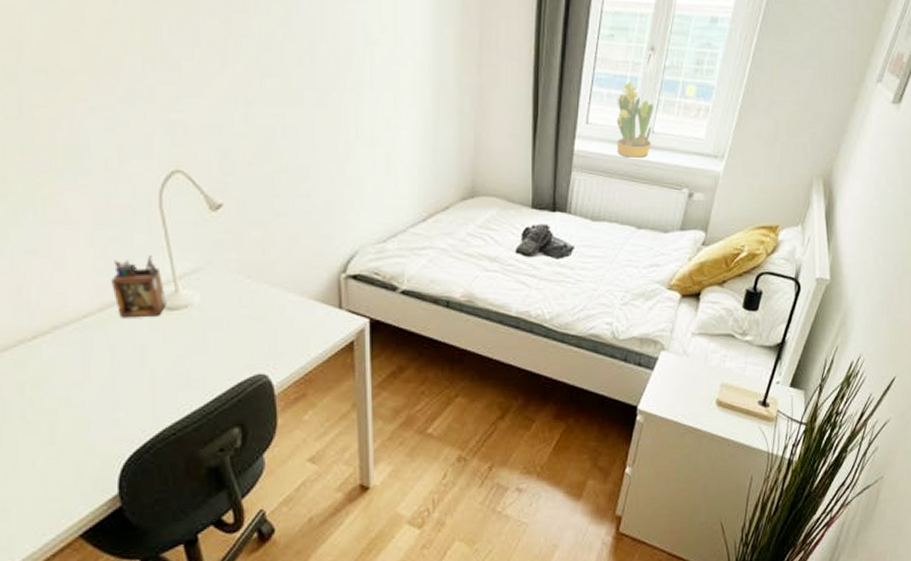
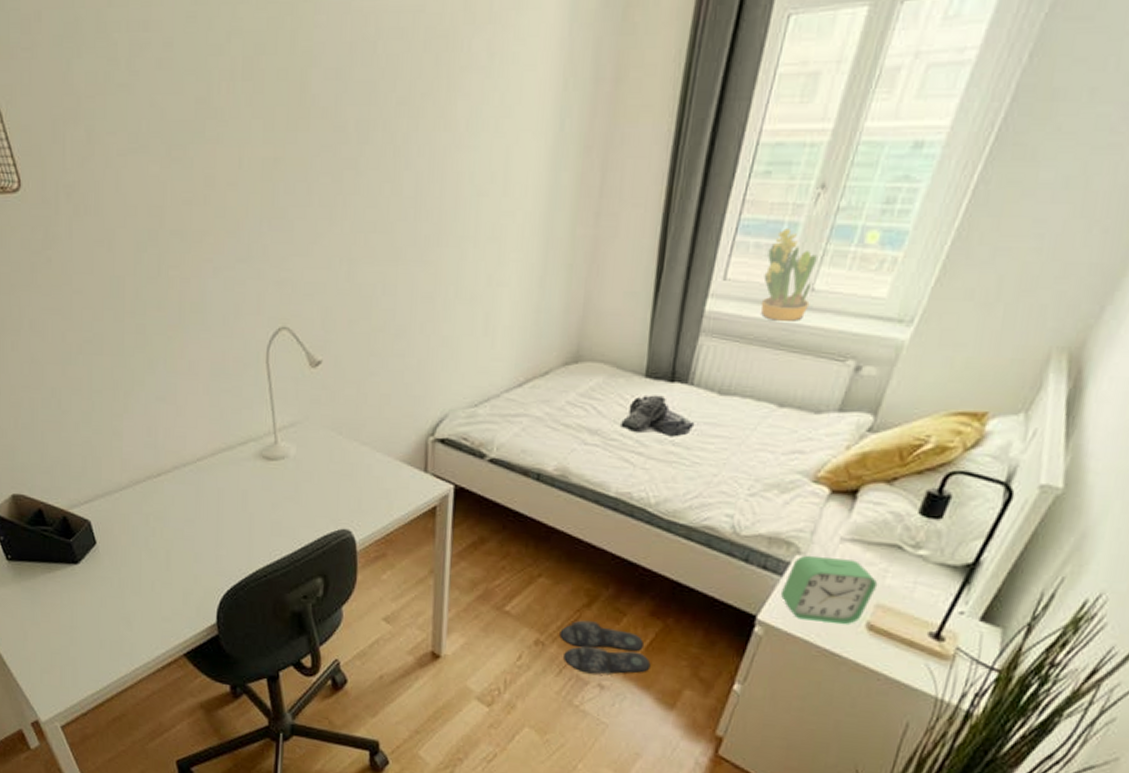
desk organizer: present [111,255,167,318] -> none [222,407,267,465]
slippers: none [479,431,559,480] -> present [559,620,651,674]
alarm clock: none [653,350,721,405] -> present [780,555,878,624]

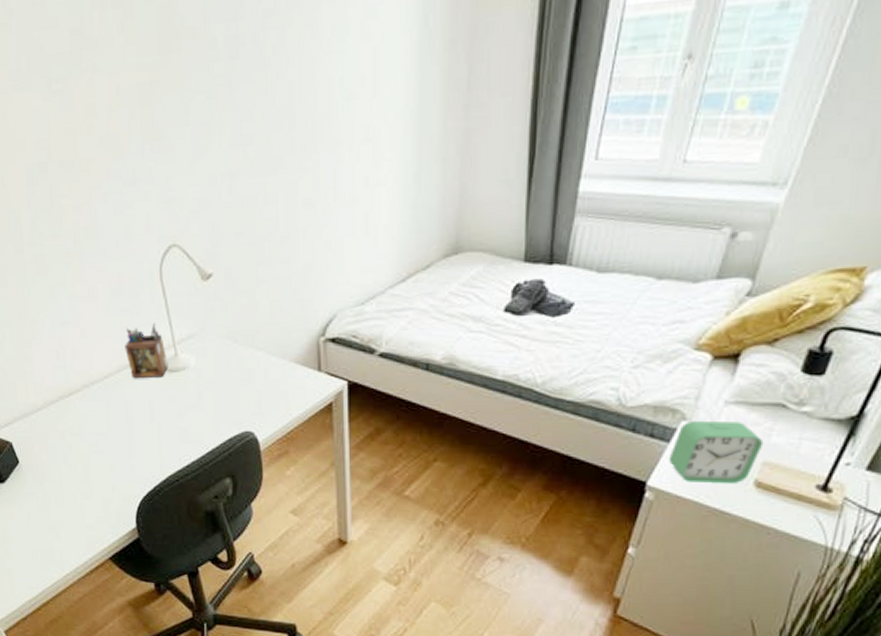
desk organizer: none [222,407,267,465] -> present [124,323,168,379]
slippers: present [559,620,651,674] -> none [458,499,547,548]
potted flower: present [760,228,817,321] -> none [633,102,688,195]

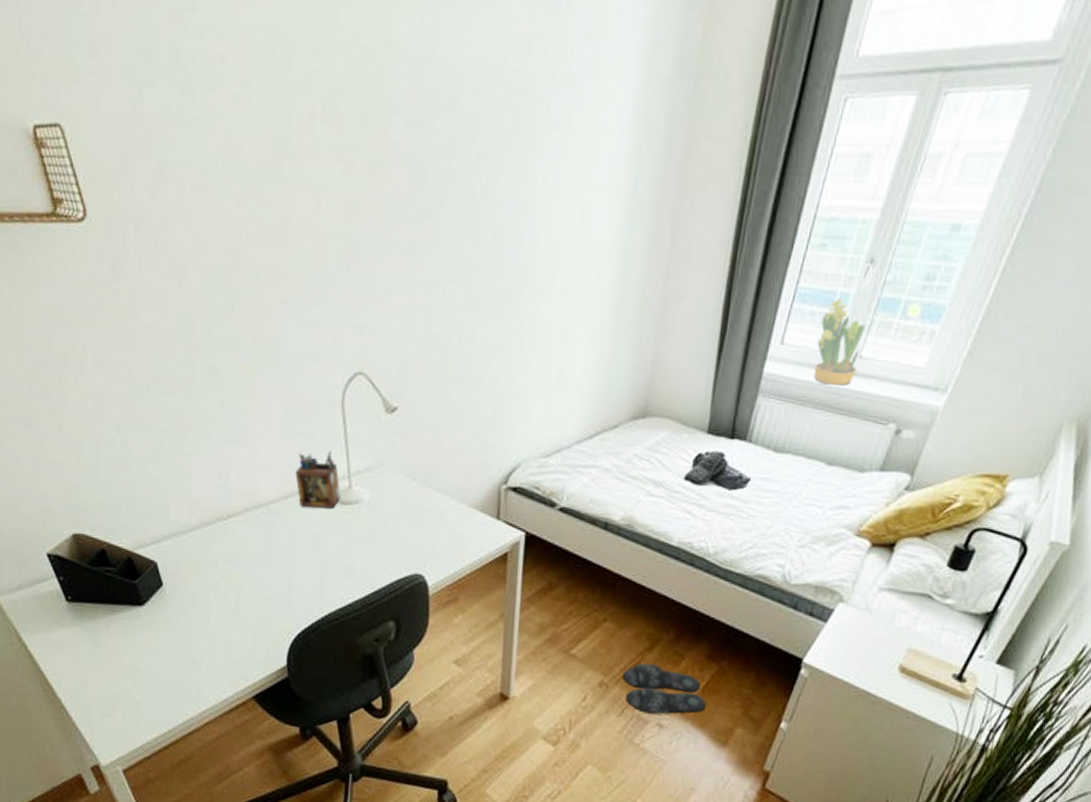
slippers: none [458,499,547,548] -> present [622,663,706,714]
potted flower: none [633,102,688,195] -> present [813,298,865,386]
alarm clock: present [668,420,764,483] -> none [824,603,910,667]

